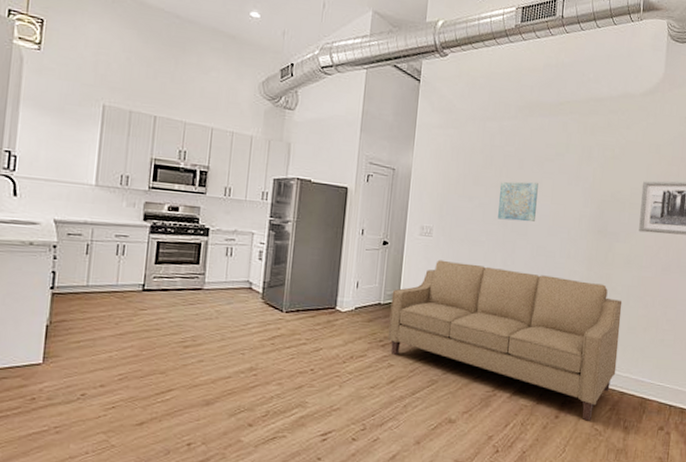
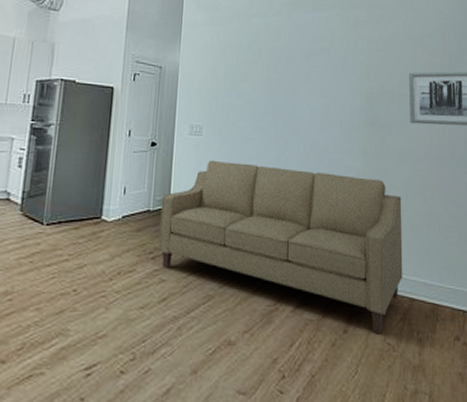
wall art: present [498,181,538,222] -> none [268,76,307,117]

